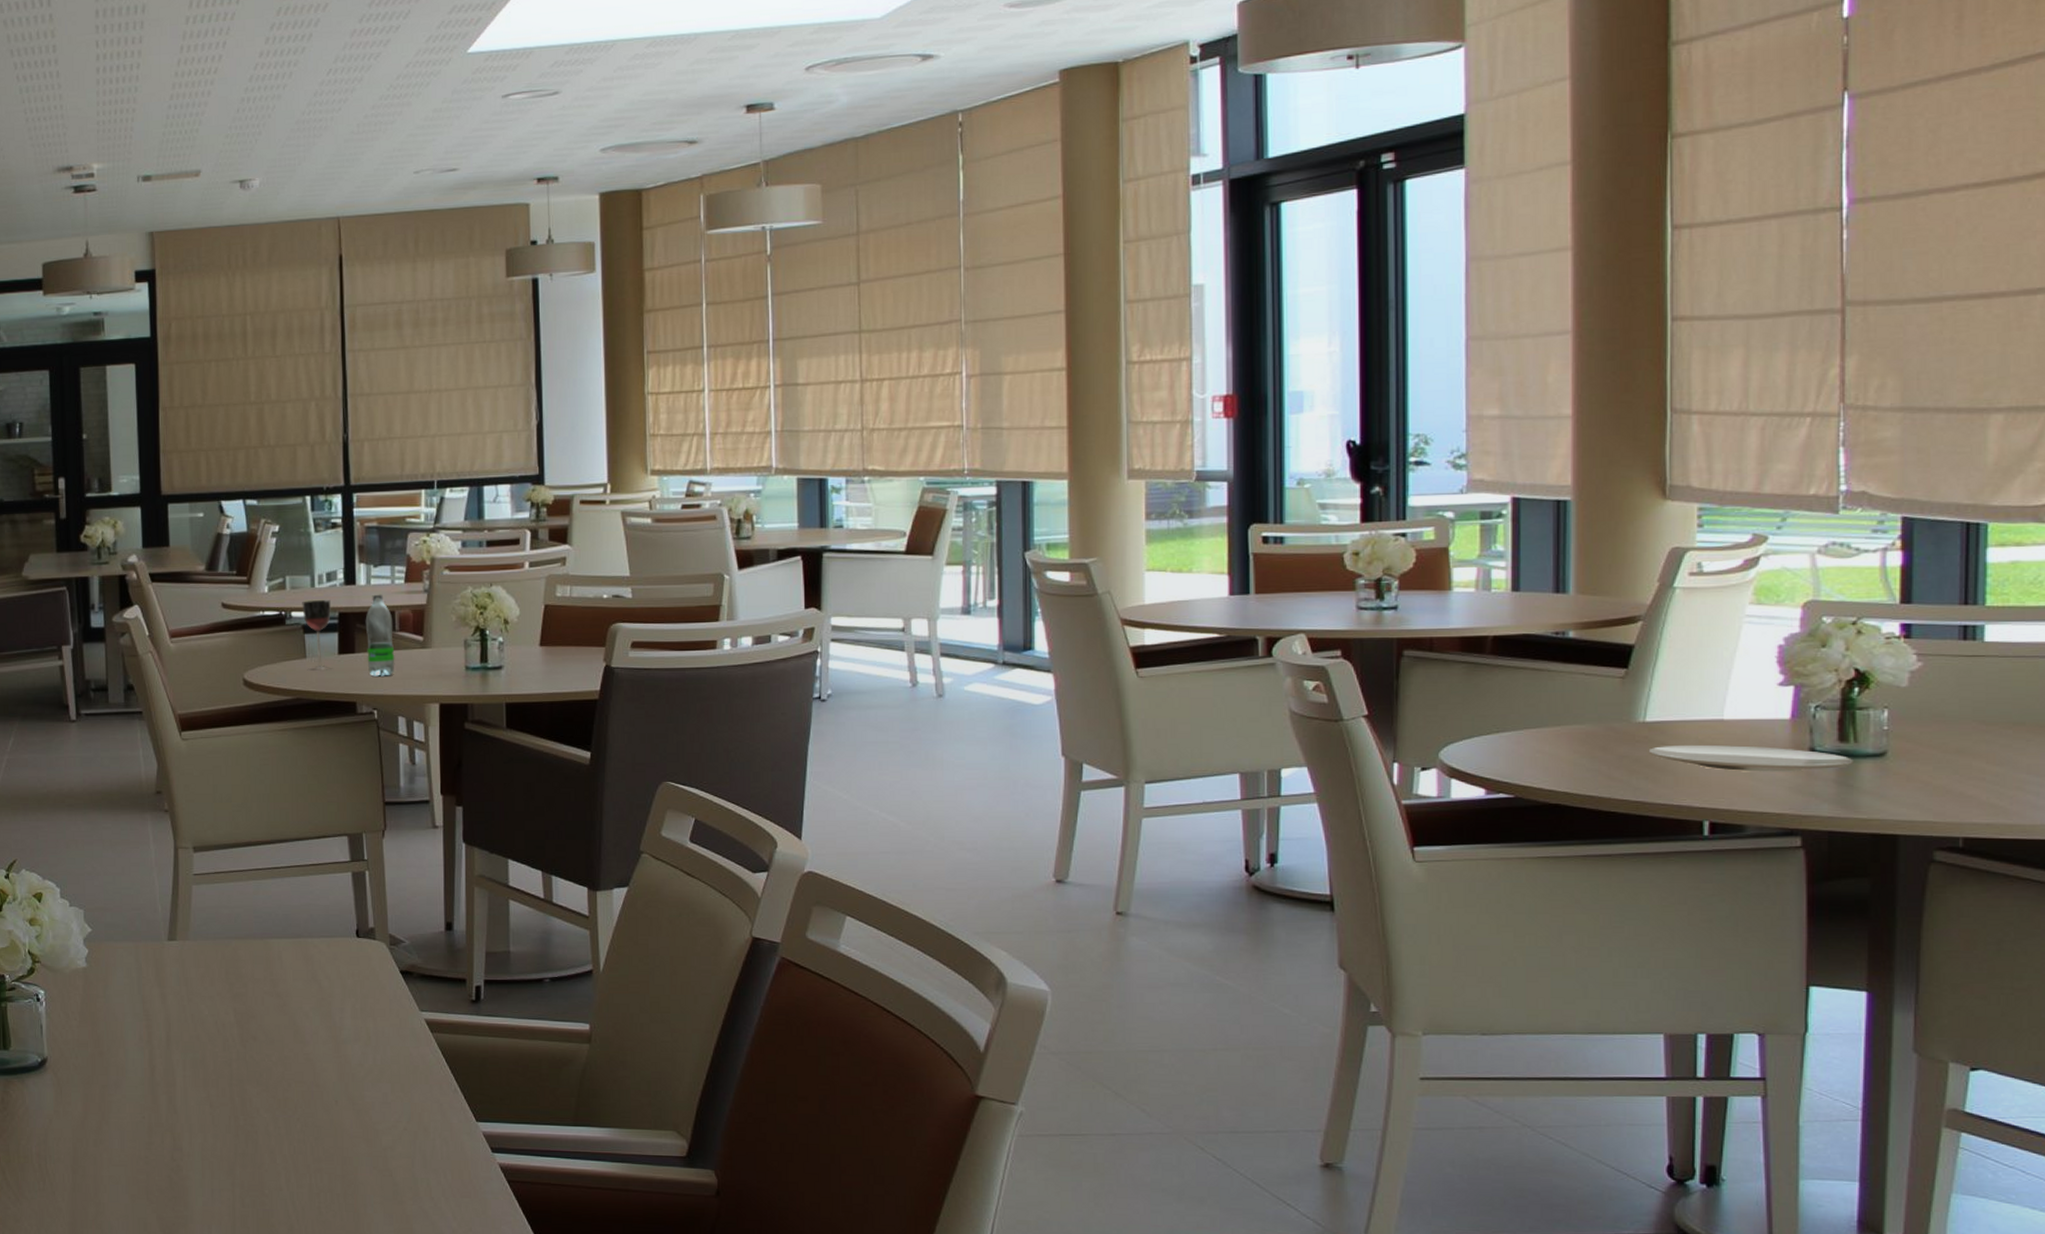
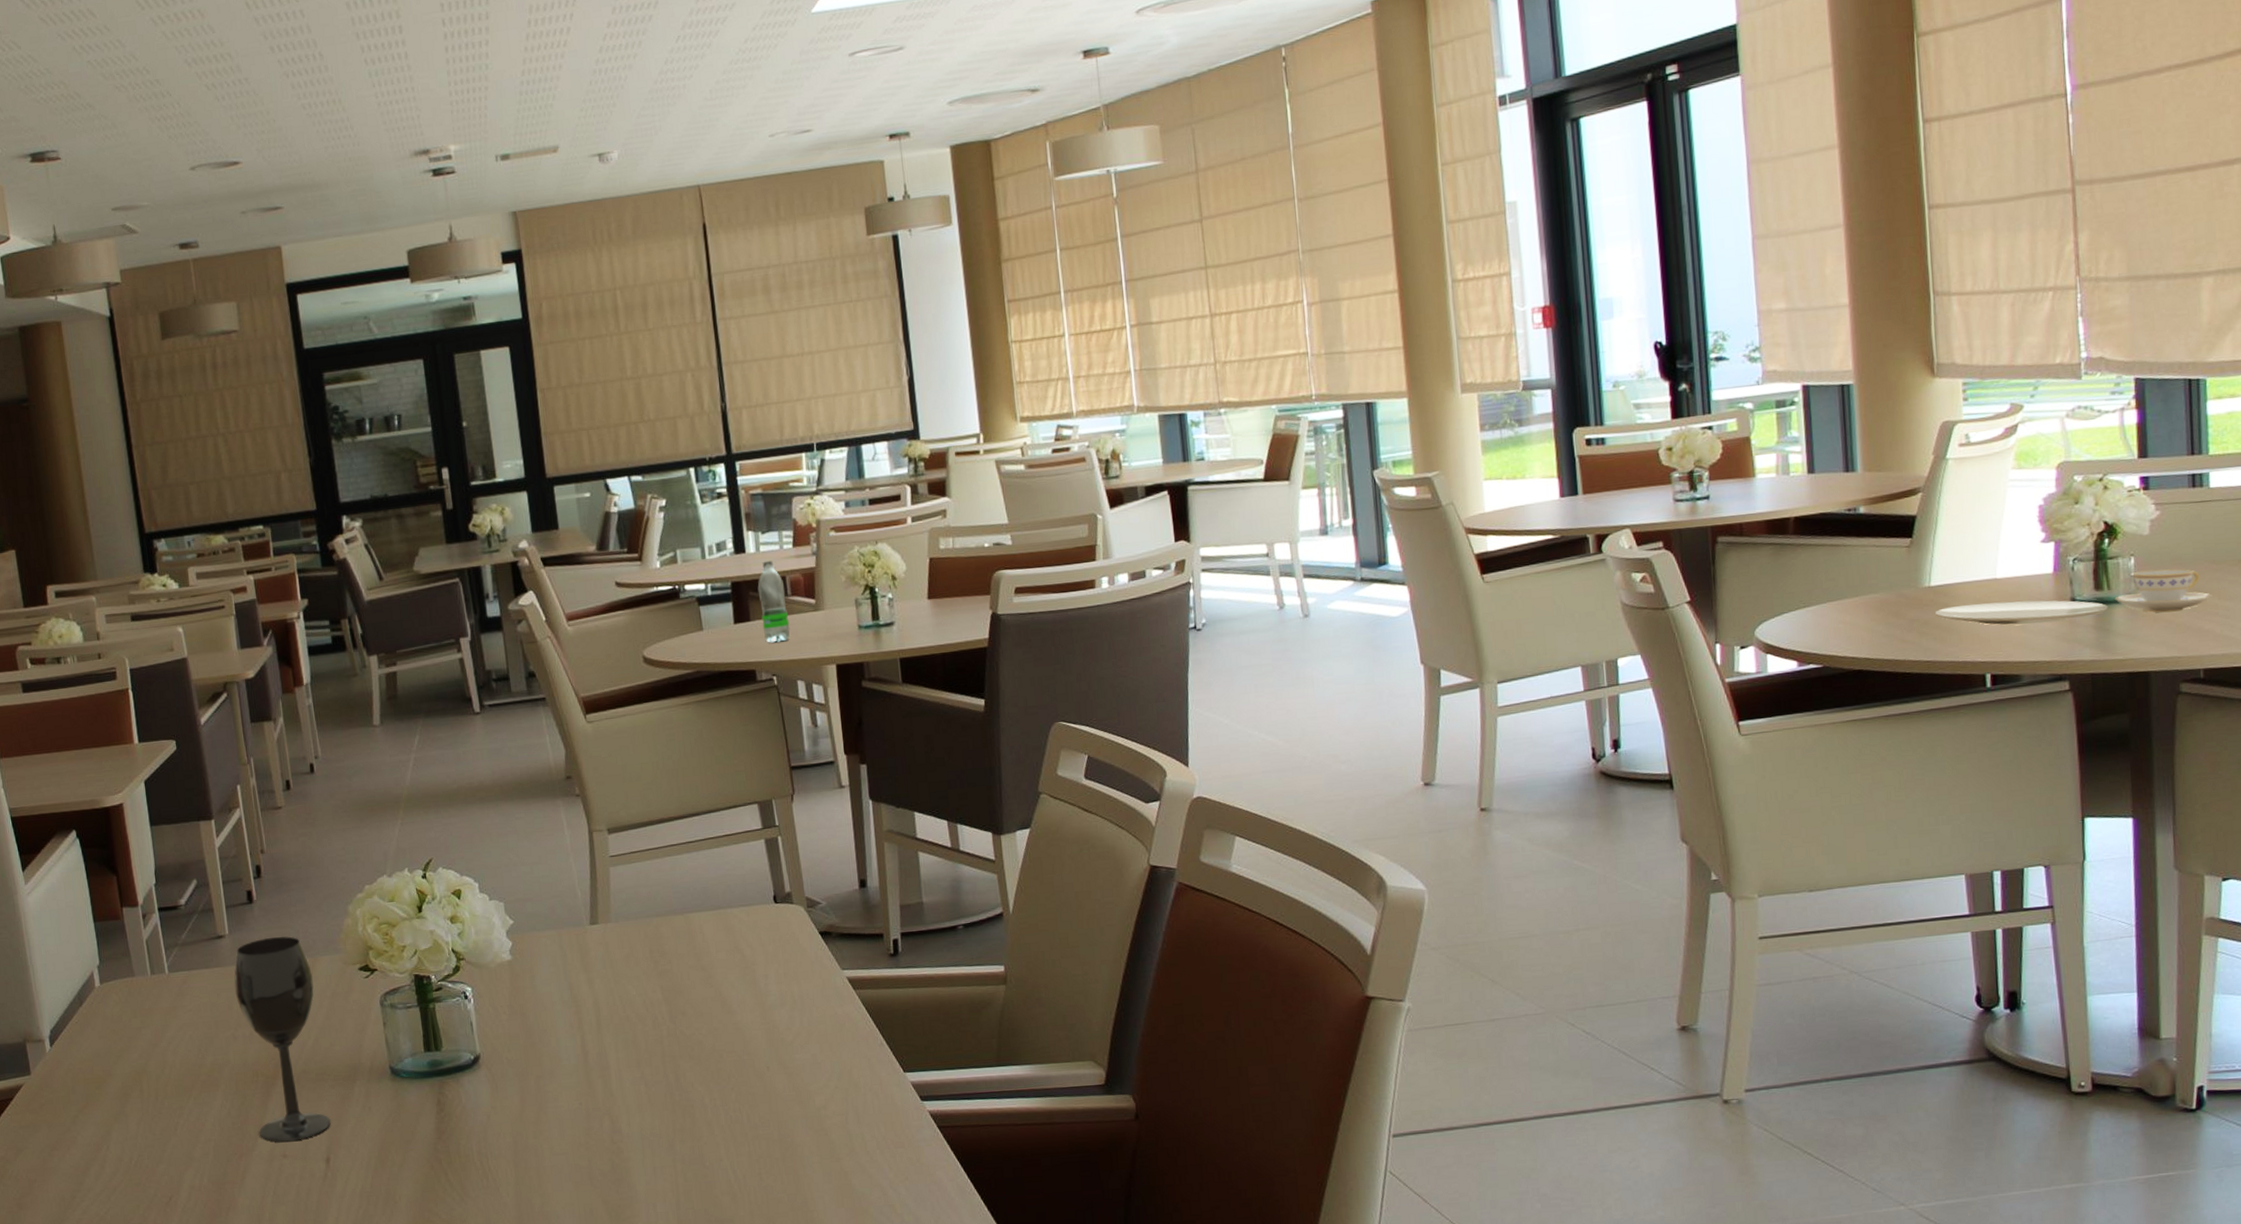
wineglass: present [302,600,333,671] -> none [694,570,730,643]
teacup: none [1862,725,1979,773] -> present [2114,569,2212,613]

